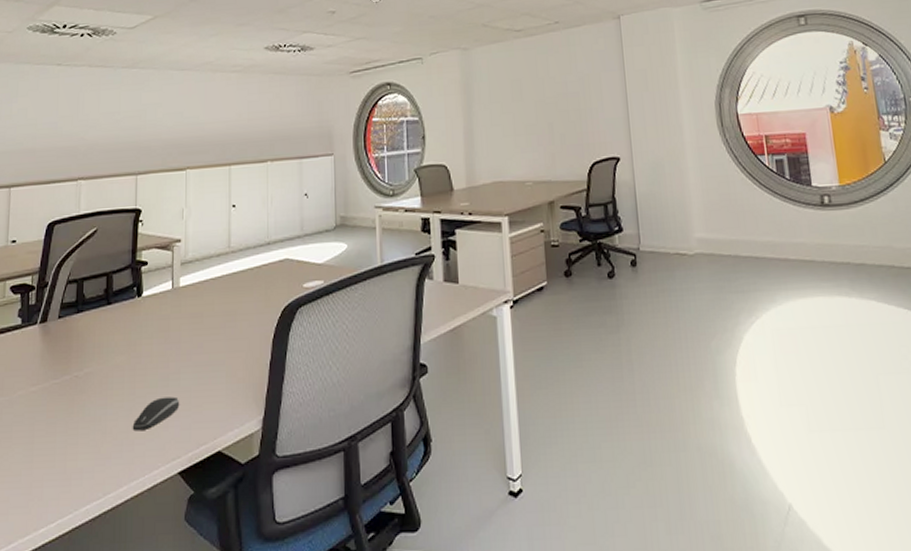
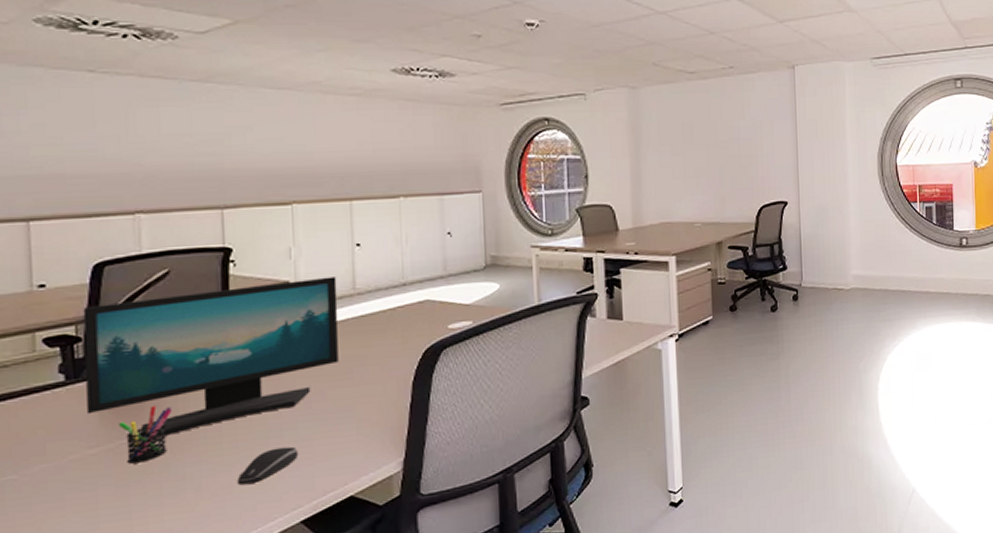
computer monitor: none [32,235,216,380] -> present [83,276,339,438]
pen holder: none [52,350,91,403] -> present [117,405,173,464]

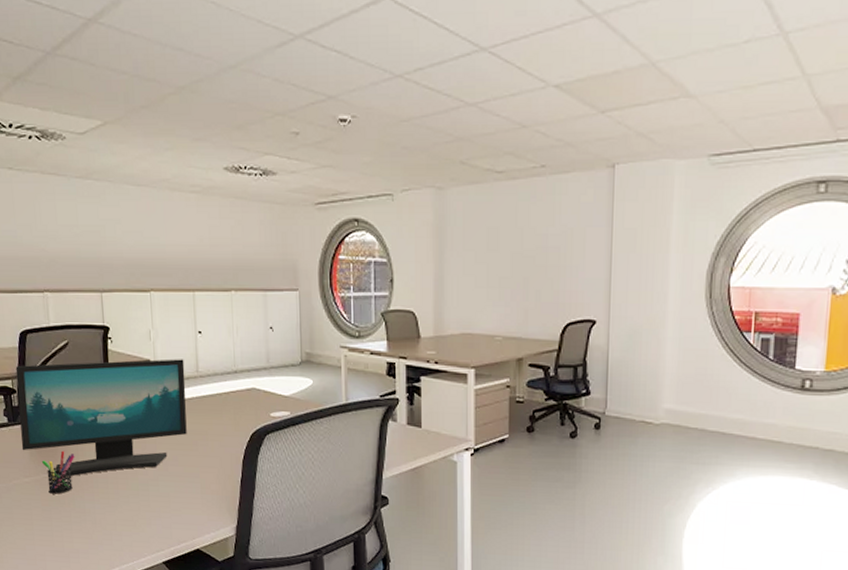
computer mouse: present [236,446,299,484] -> none [119,499,160,524]

